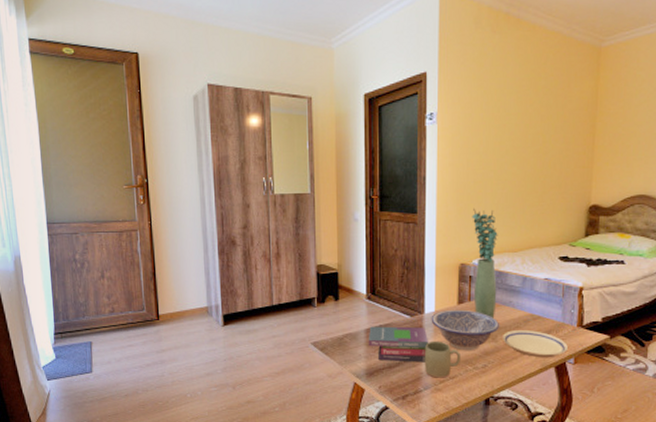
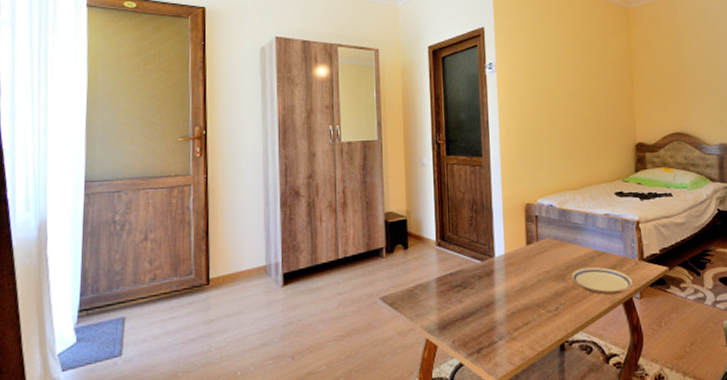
books: present [368,326,429,363] -> none [439,272,501,312]
mug: present [424,341,460,378] -> none [496,285,533,326]
decorative bowl: present [431,309,500,351] -> none [501,250,568,294]
vase: present [472,208,498,318] -> none [533,149,563,258]

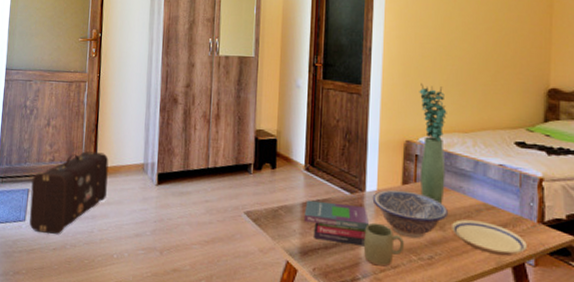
suitcase: none [126,261,224,365] -> present [29,151,109,234]
books: none [439,272,501,312] -> present [303,200,370,247]
mug: none [496,285,533,326] -> present [363,222,404,267]
decorative bowl: none [501,250,568,294] -> present [372,189,449,239]
vase: none [533,149,563,258] -> present [419,82,447,204]

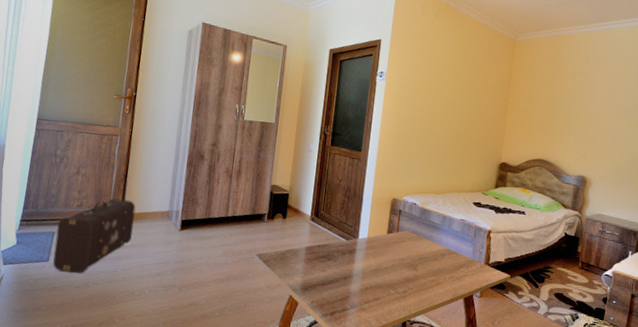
books: present [303,200,370,247] -> none [306,245,360,283]
mug: present [363,222,404,267] -> none [353,264,385,299]
decorative bowl: present [372,189,449,239] -> none [363,237,421,277]
vase: present [419,82,447,204] -> none [401,153,426,249]
plate: present [452,219,527,256] -> none [422,262,476,290]

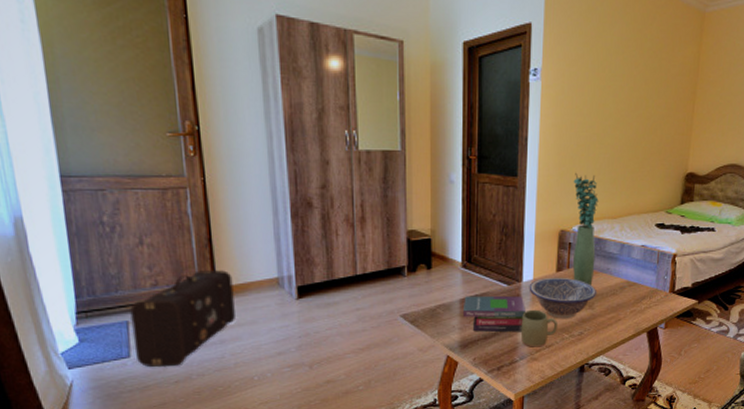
books: none [306,245,360,283] -> present [462,295,527,332]
mug: none [353,264,385,299] -> present [520,309,557,347]
decorative bowl: none [363,237,421,277] -> present [529,277,598,319]
vase: none [401,153,426,249] -> present [573,172,599,286]

